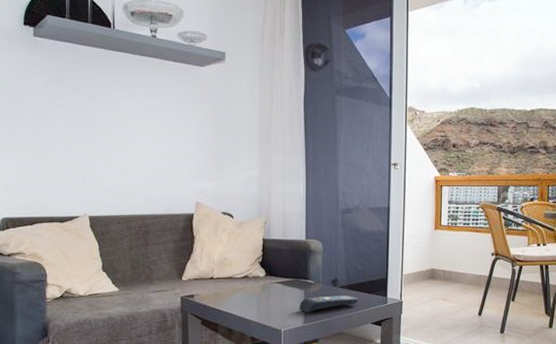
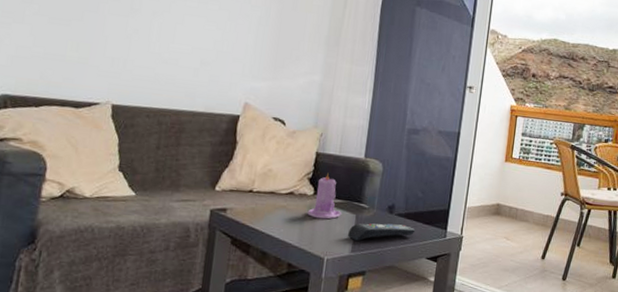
candle: none [262,256,292,297] -> present [307,173,342,220]

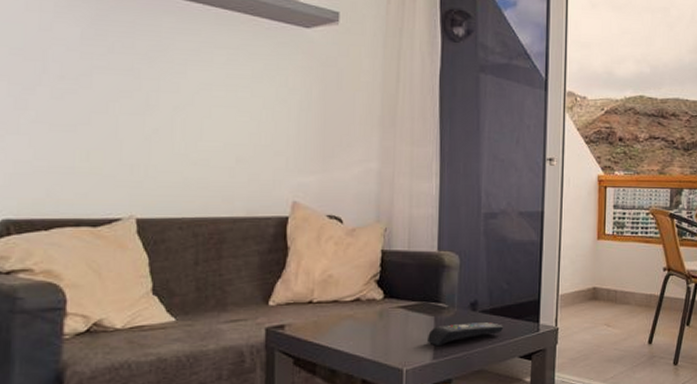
candle: present [307,173,342,220] -> none [378,272,419,326]

